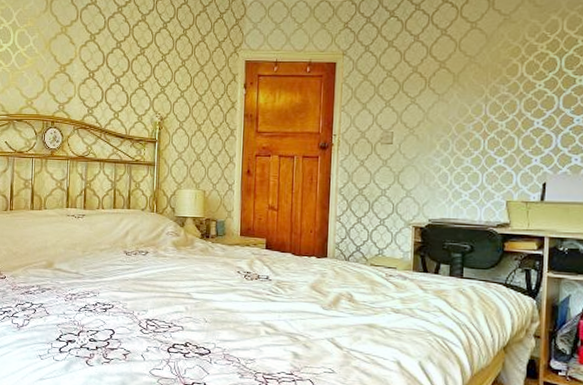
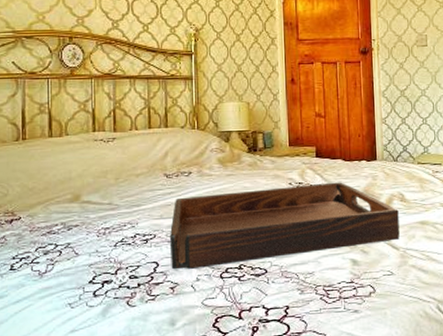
serving tray: none [125,274,346,341] -> present [170,182,400,270]

